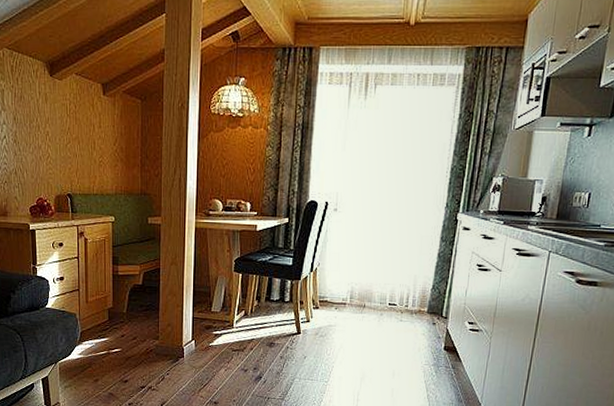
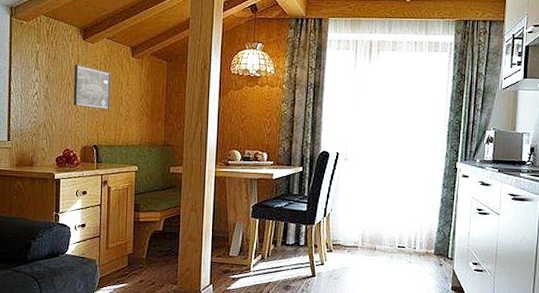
wall art: none [42,103,83,155] -> present [73,64,111,110]

